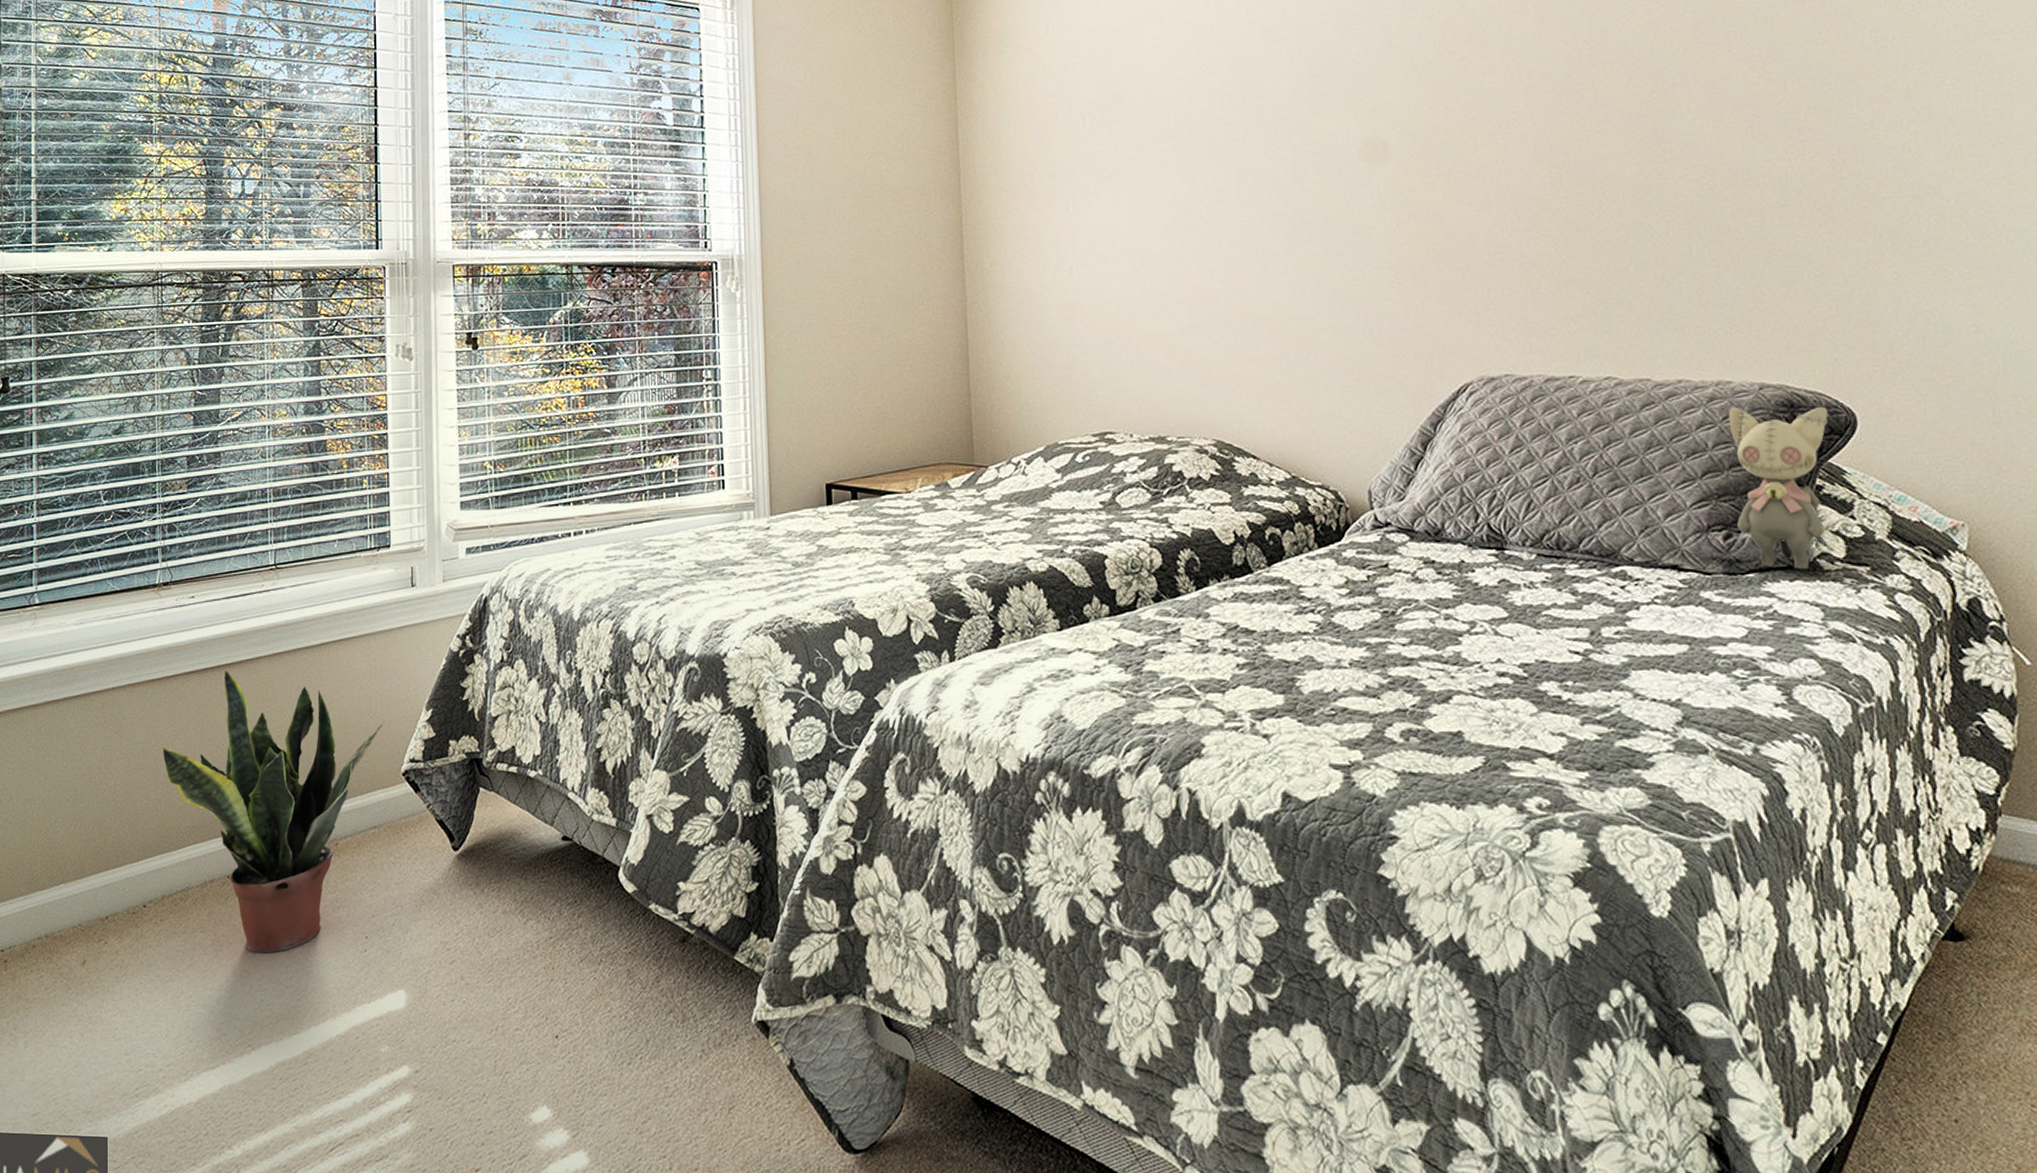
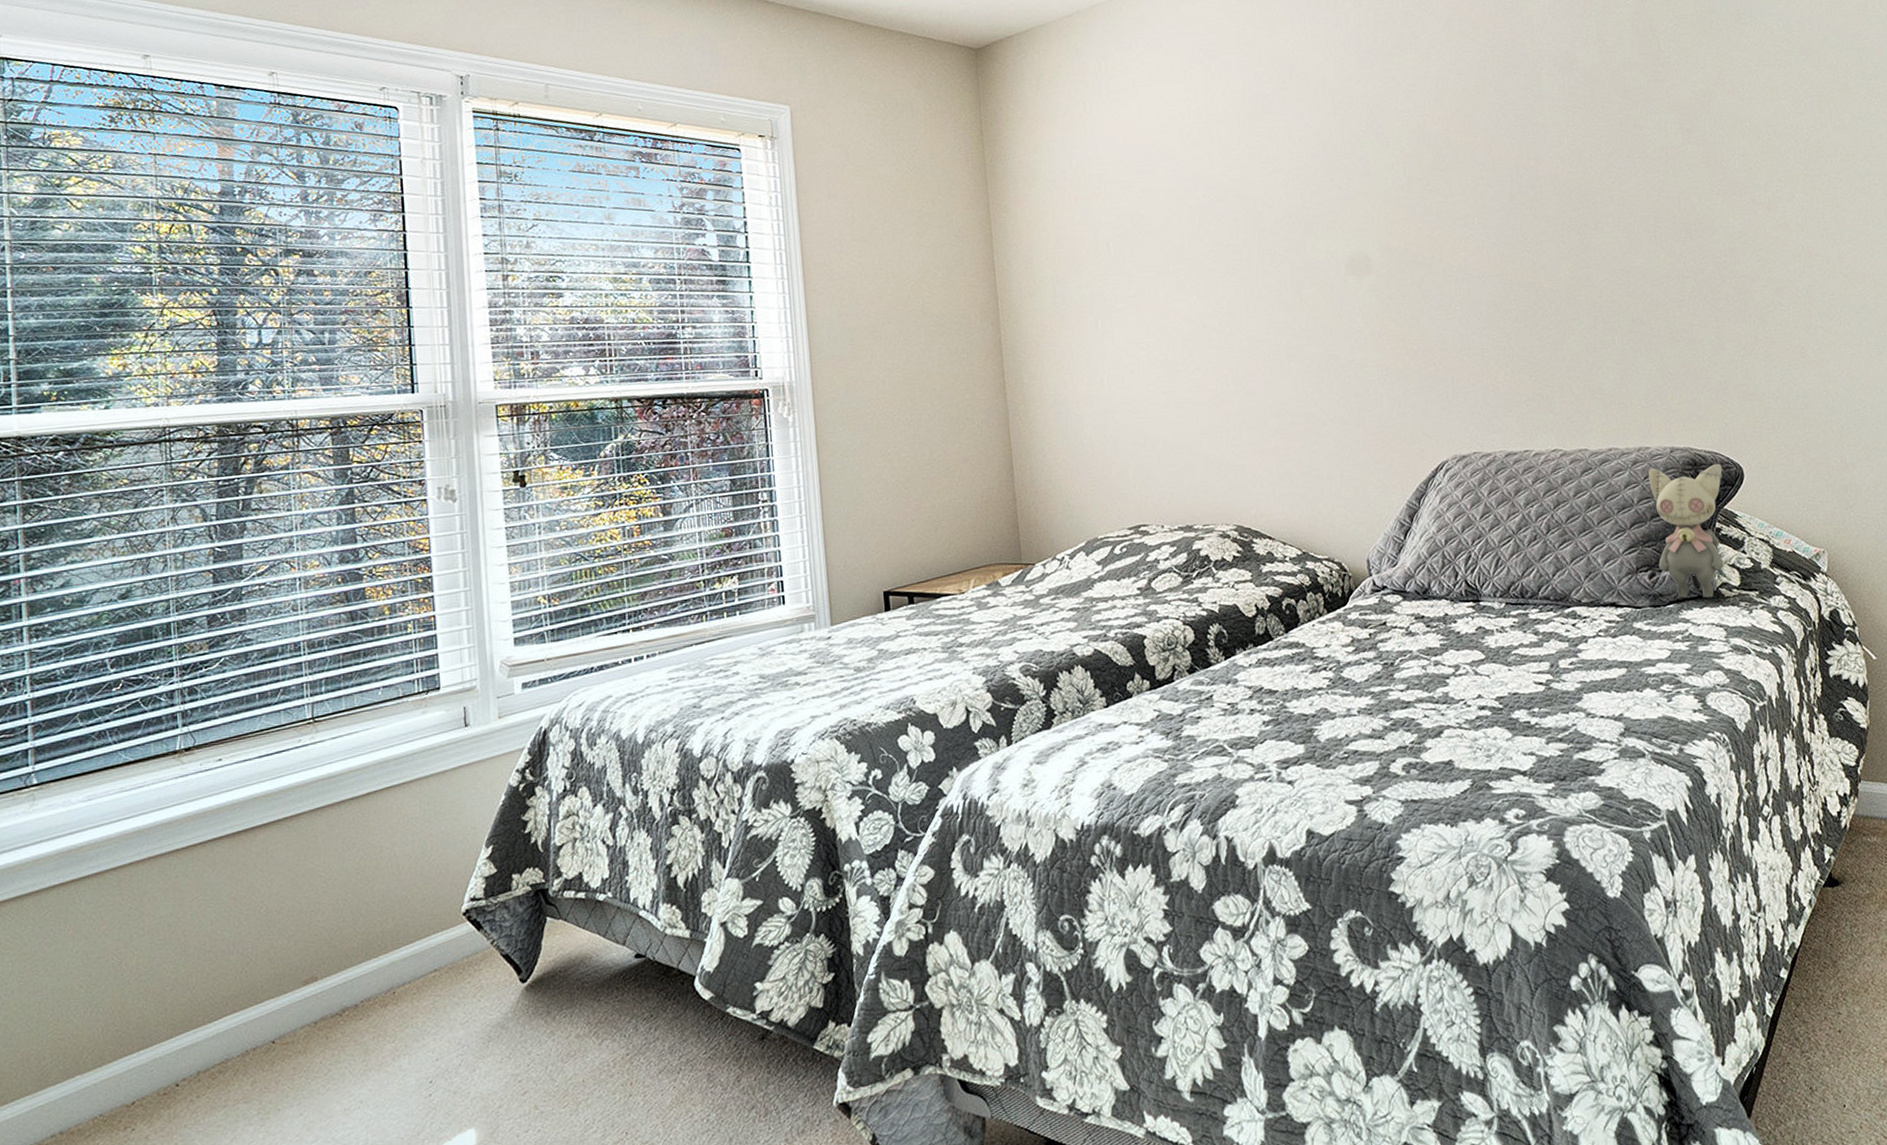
potted plant: present [163,670,385,953] -> none [192,831,442,1115]

